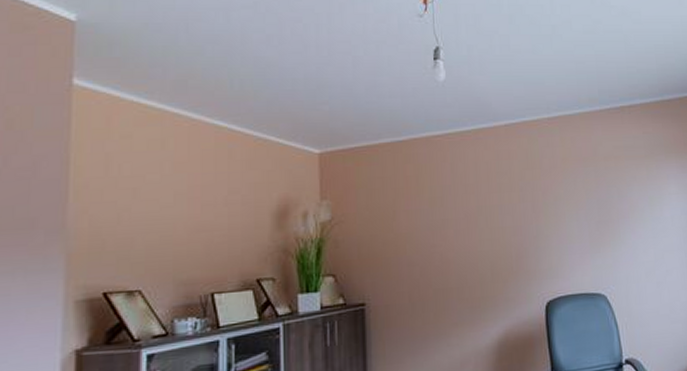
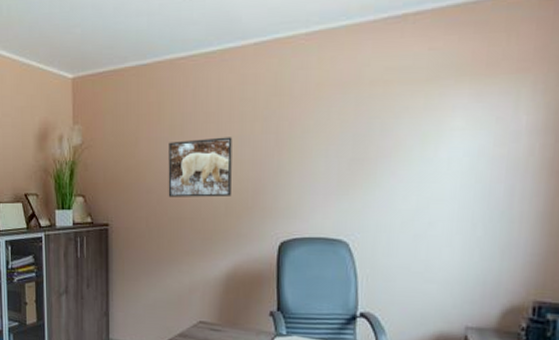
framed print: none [429,206,496,268] -> present [168,137,233,198]

